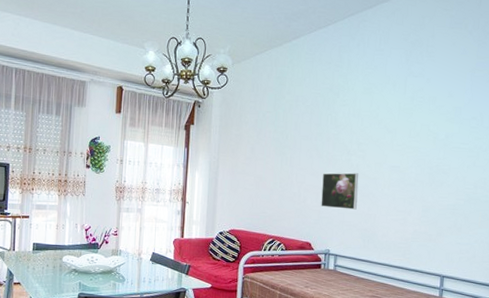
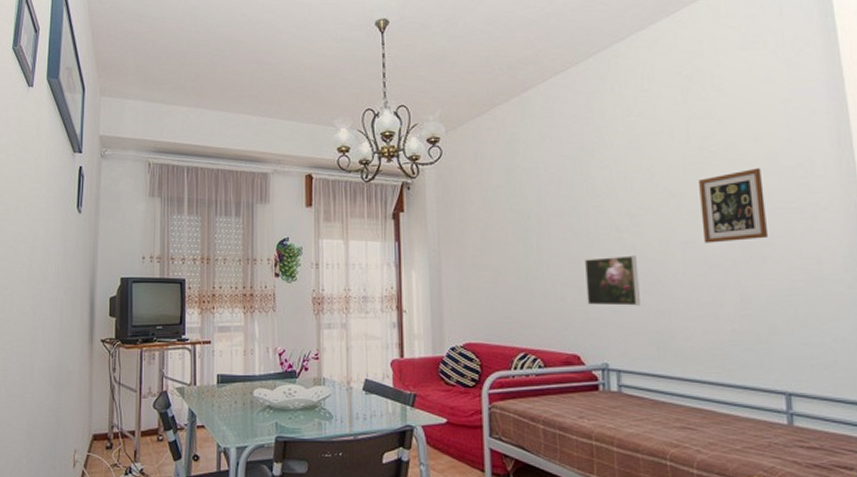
picture frame: none [405,117,449,169] -> present [699,167,769,243]

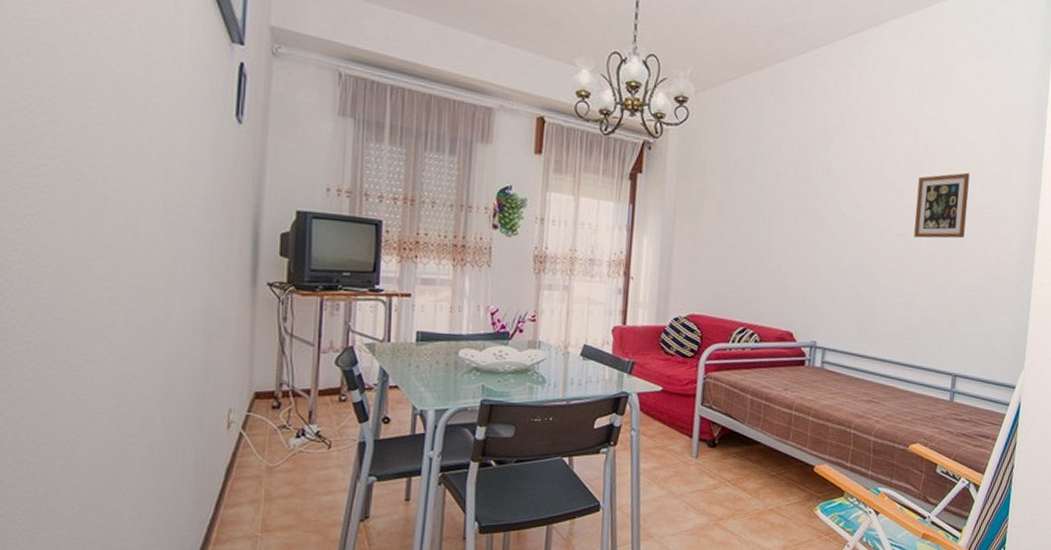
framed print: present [585,255,640,306] -> none [806,241,856,290]

